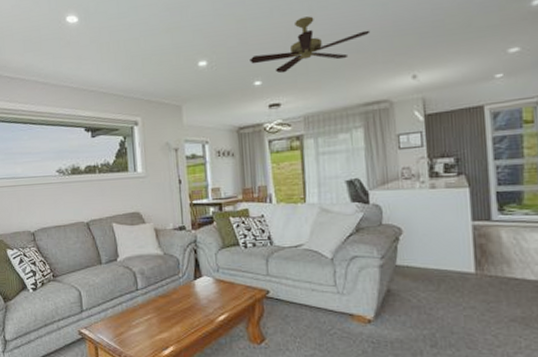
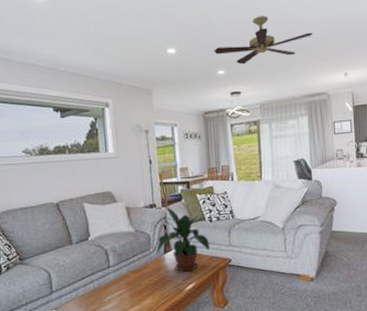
potted plant: none [186,230,245,301] -> present [156,207,210,272]

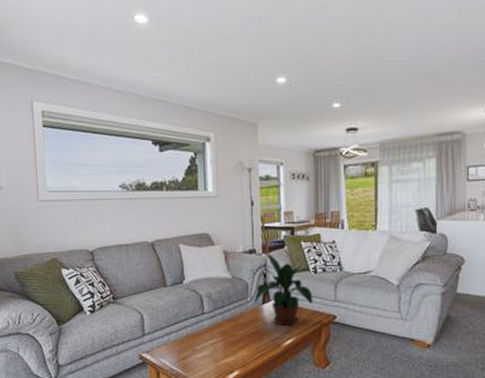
ceiling fan: present [214,16,313,65] -> none [330,39,449,97]

